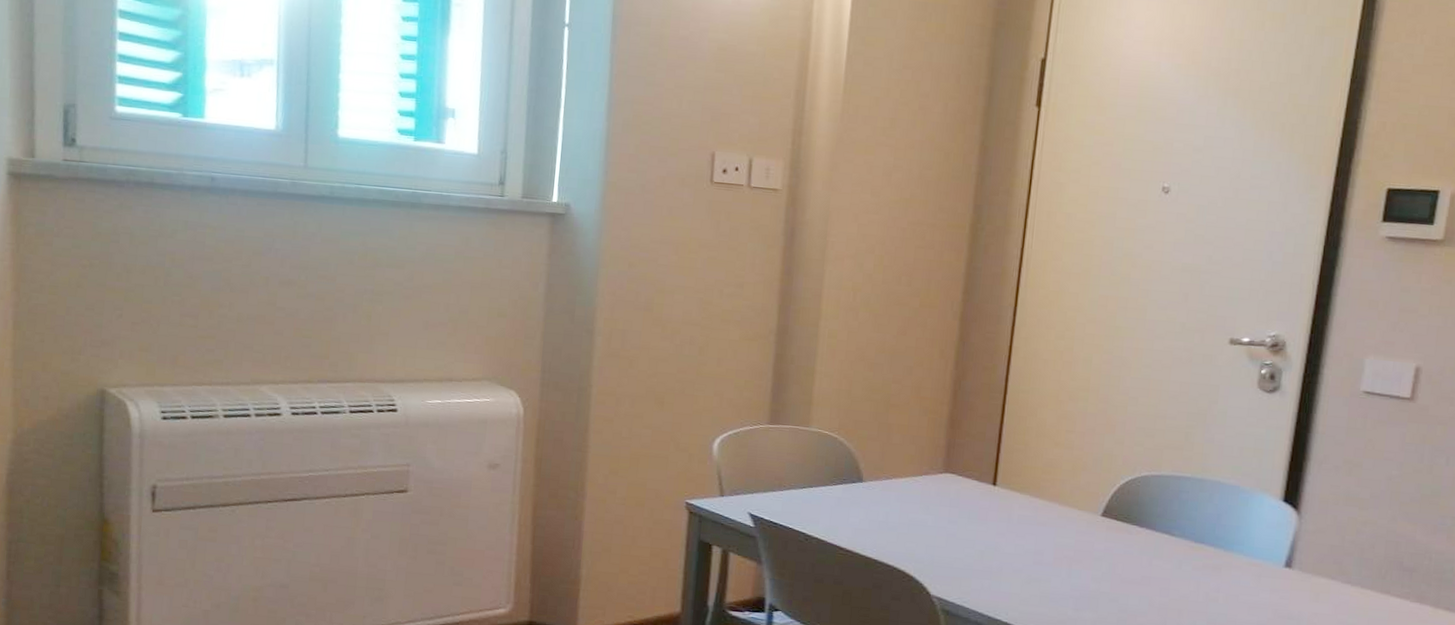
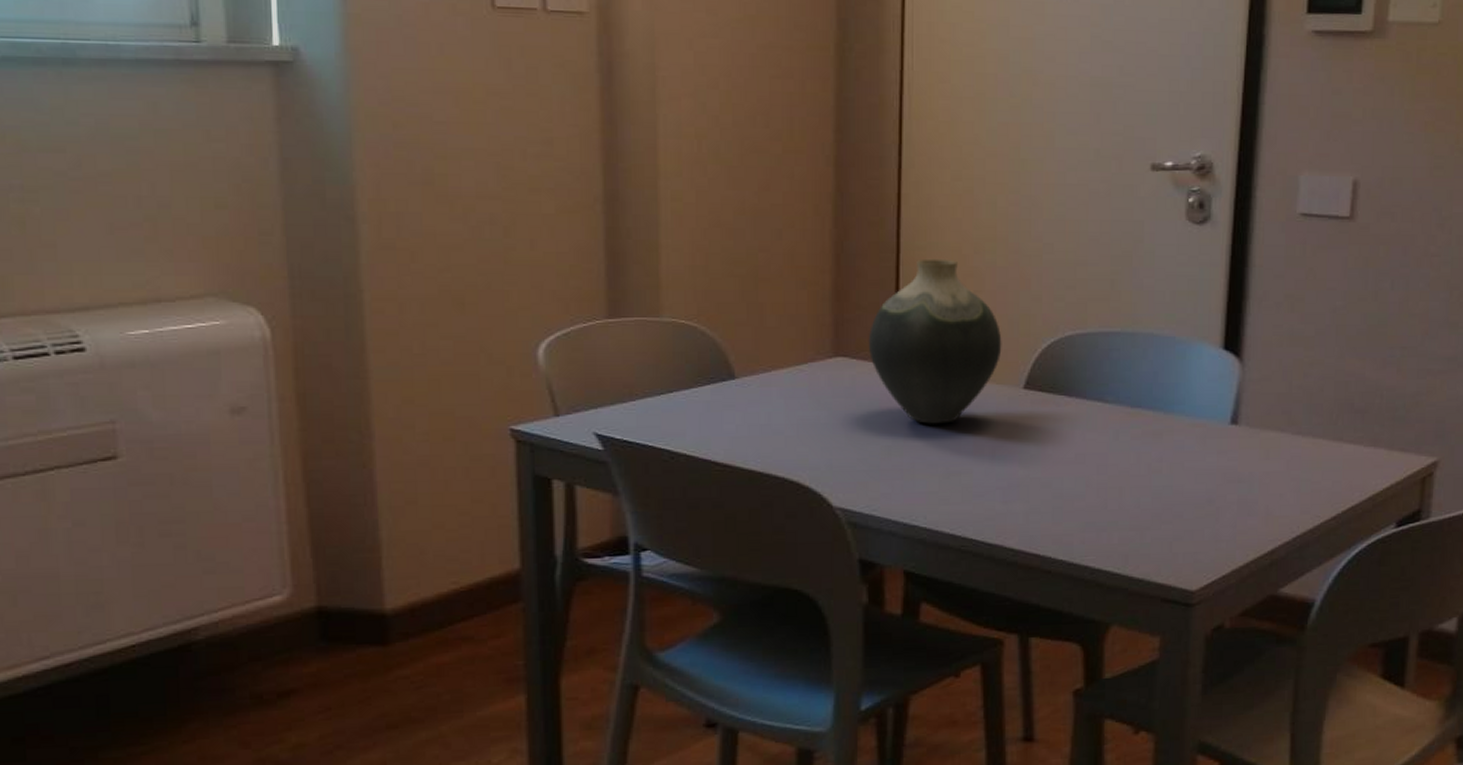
vase: none [973,400,1087,538] -> present [868,258,1002,424]

